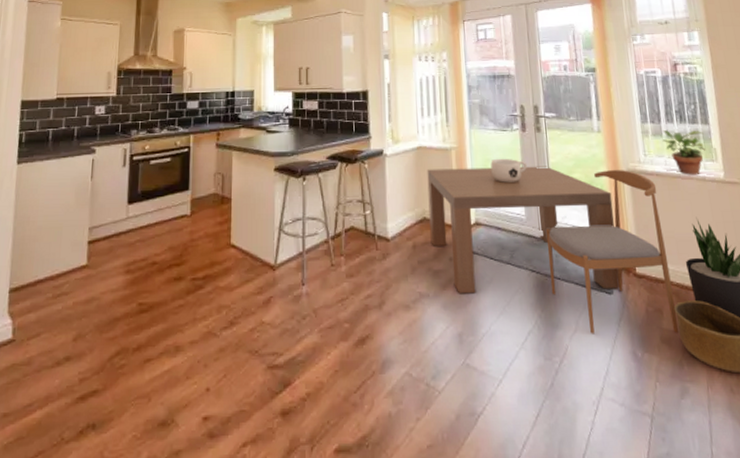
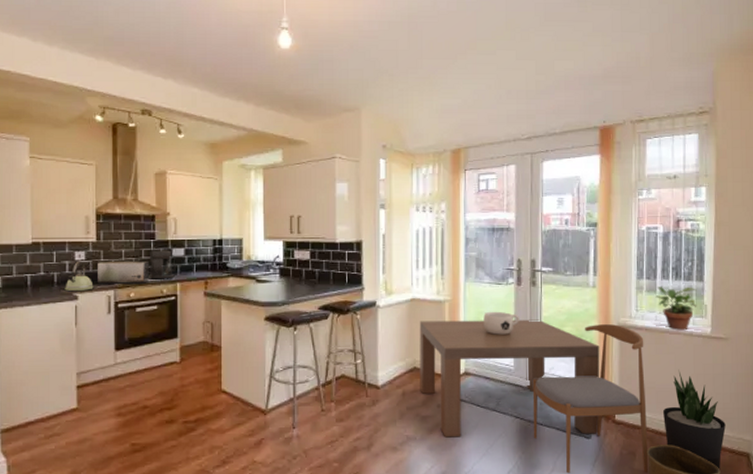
kettle: none [83,115,111,145] -> present [65,261,94,292]
toaster: none [115,113,165,138] -> present [96,260,150,285]
coffee maker: none [165,103,190,132] -> present [150,250,176,279]

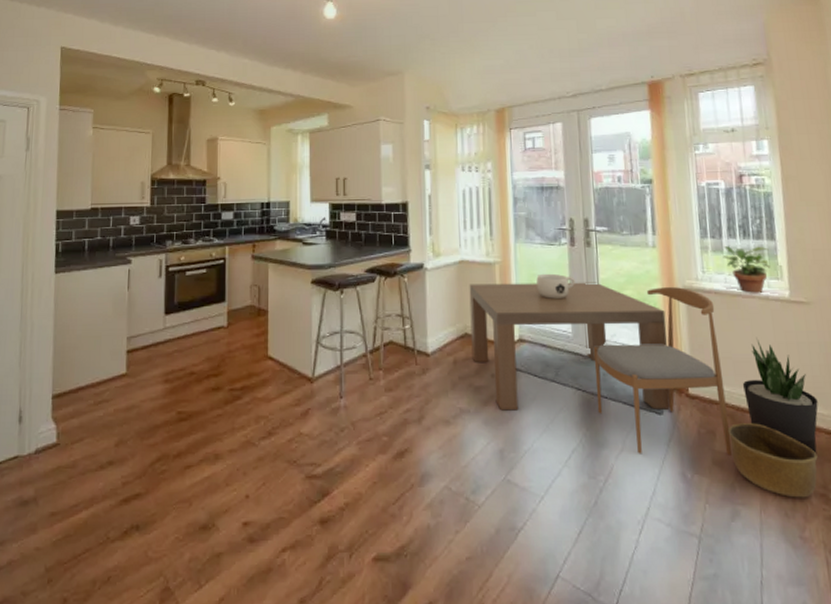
kettle: present [65,261,94,292] -> none [119,225,147,256]
toaster: present [96,260,150,285] -> none [150,224,200,249]
coffee maker: present [150,250,176,279] -> none [200,213,225,243]

